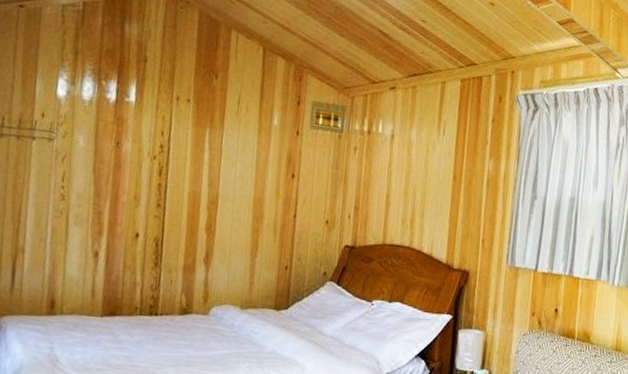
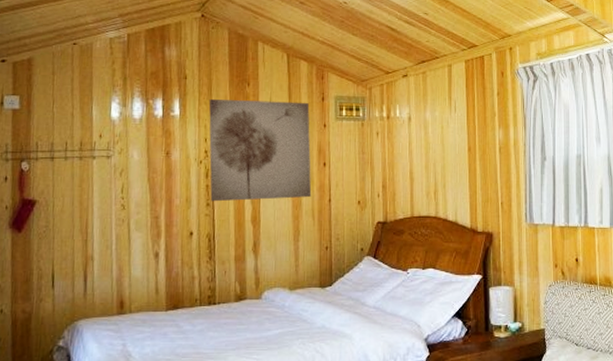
wall art: none [162,88,283,211] -> present [209,99,312,202]

